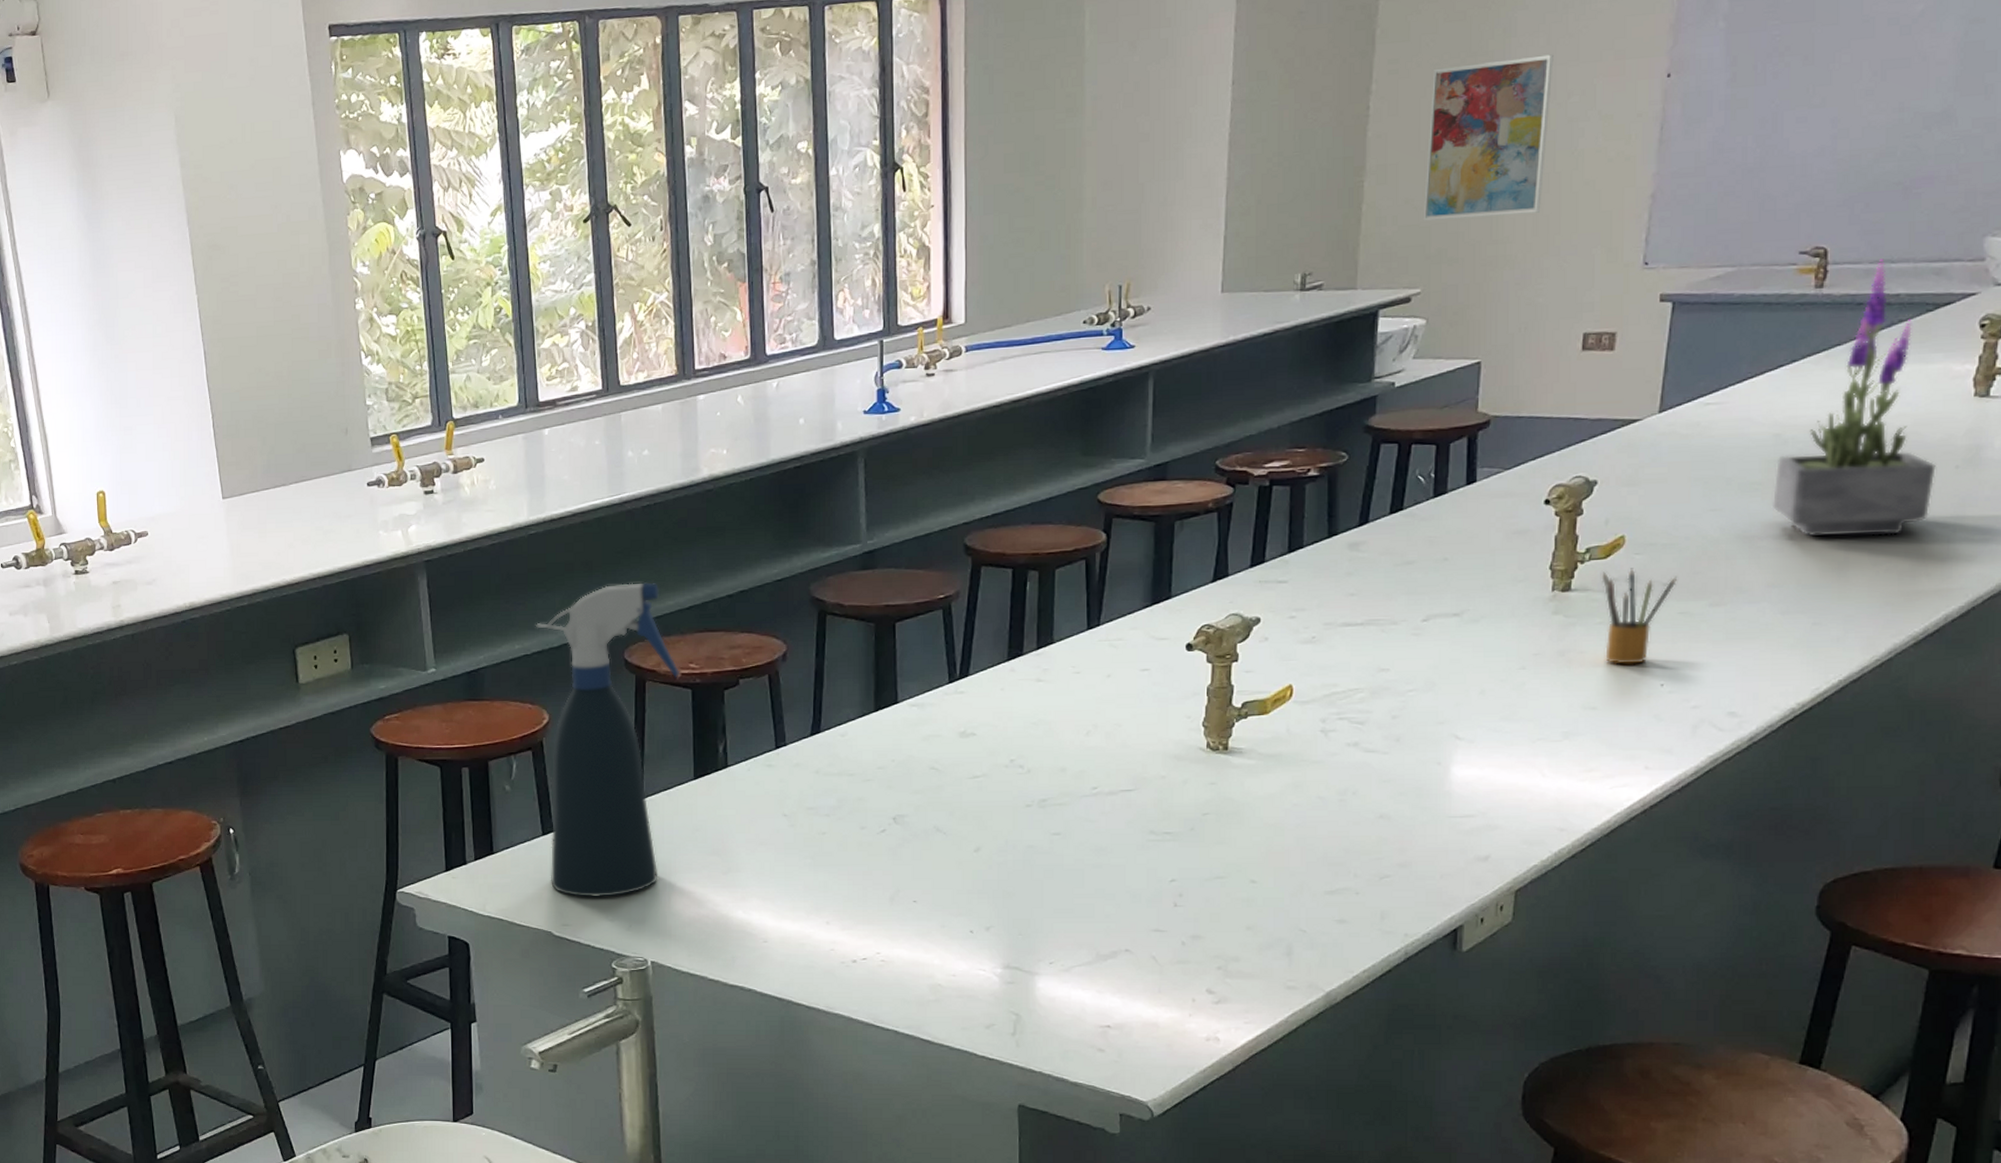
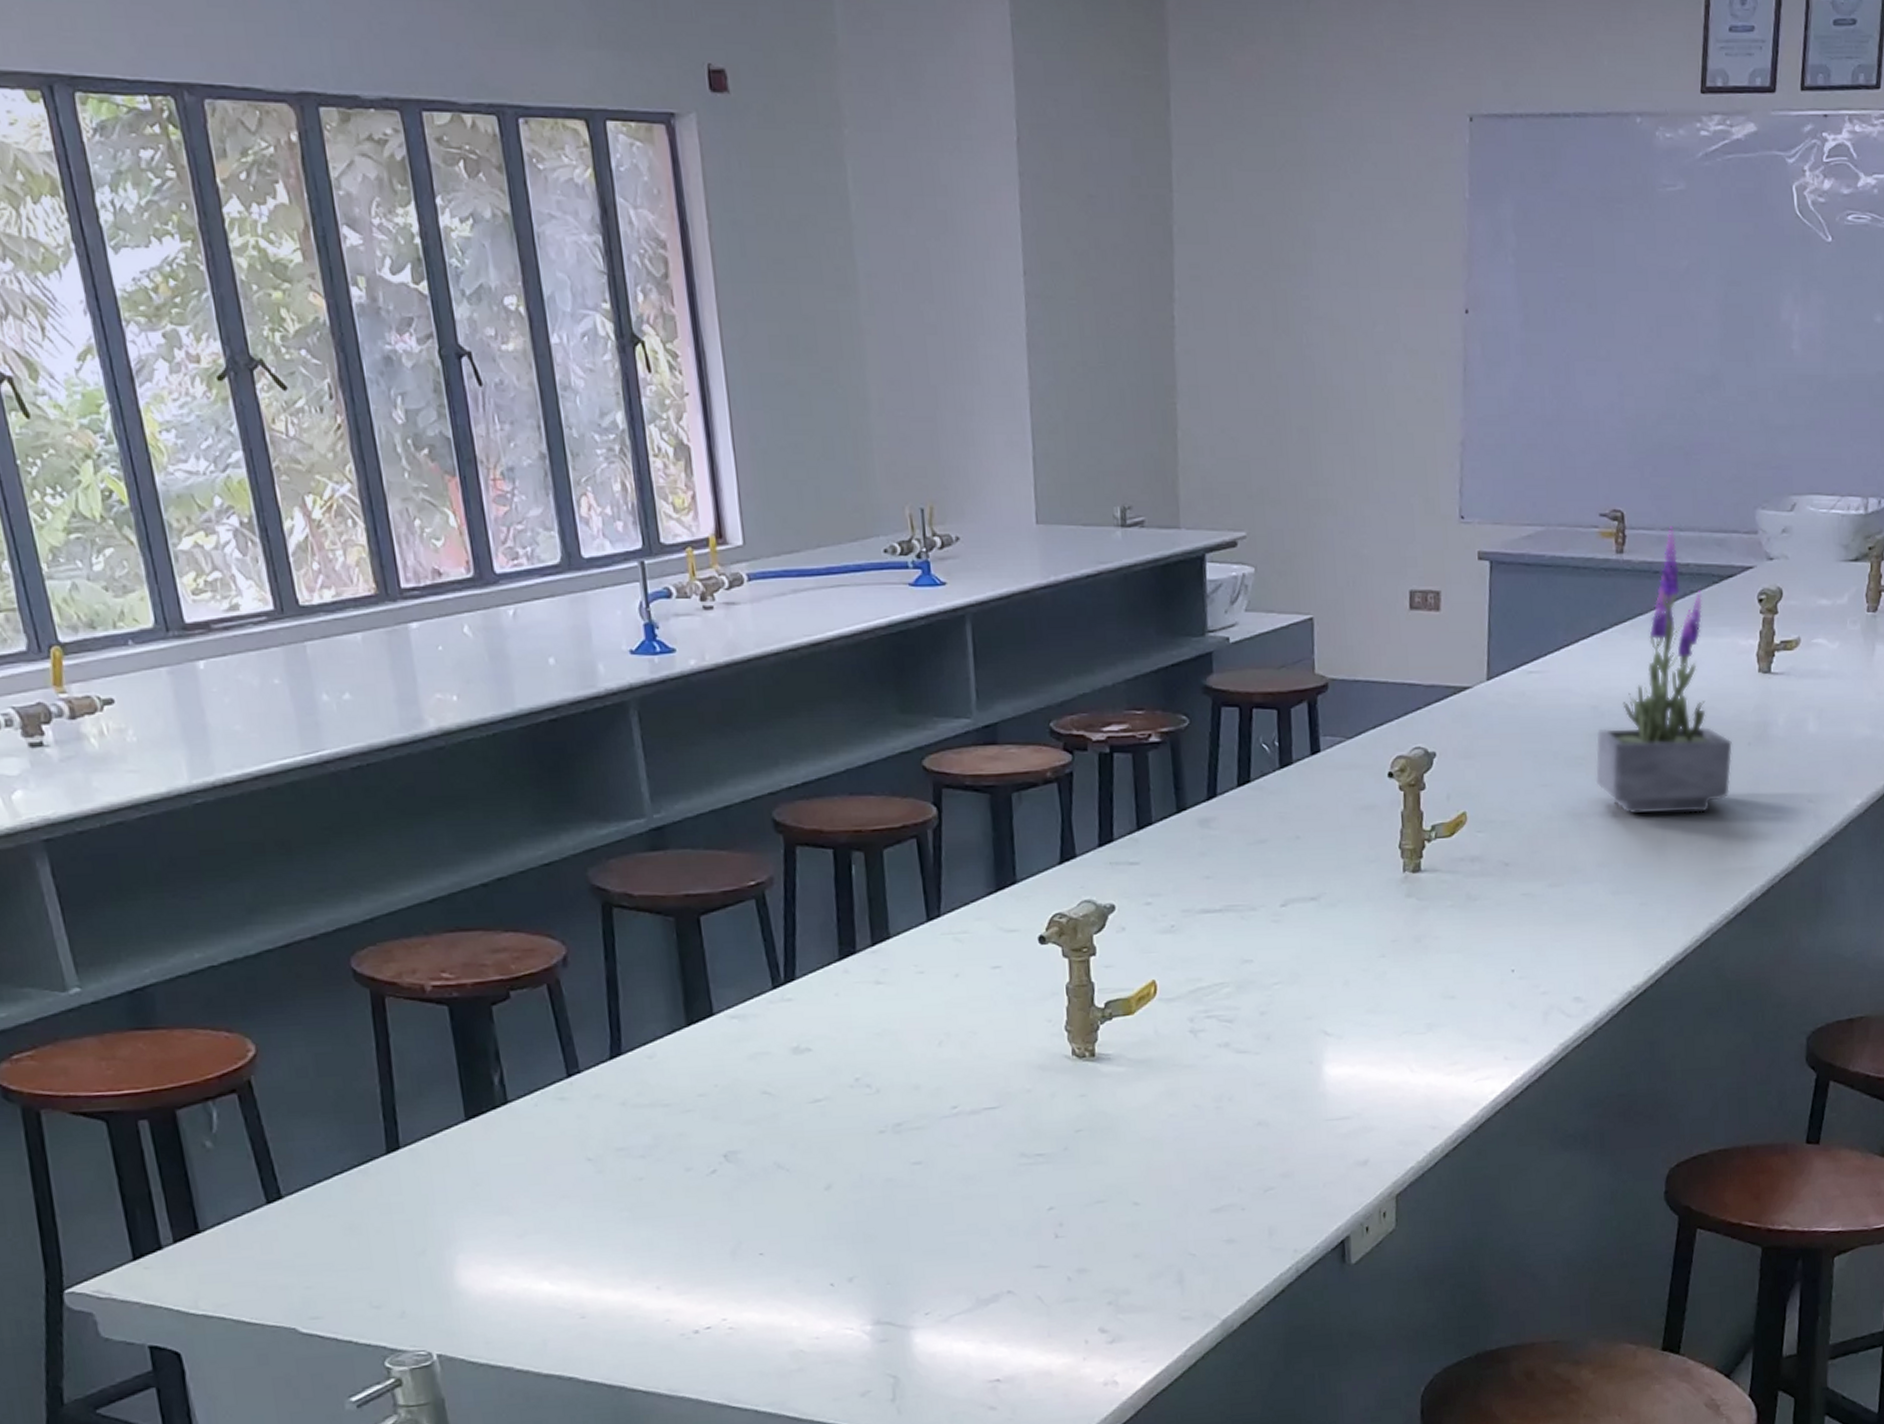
spray bottle: present [536,582,679,897] -> none [221,867,434,1281]
wall art: present [1423,54,1554,221] -> none [1236,275,1357,454]
pencil box: present [1601,568,1678,664] -> none [1448,847,1518,950]

